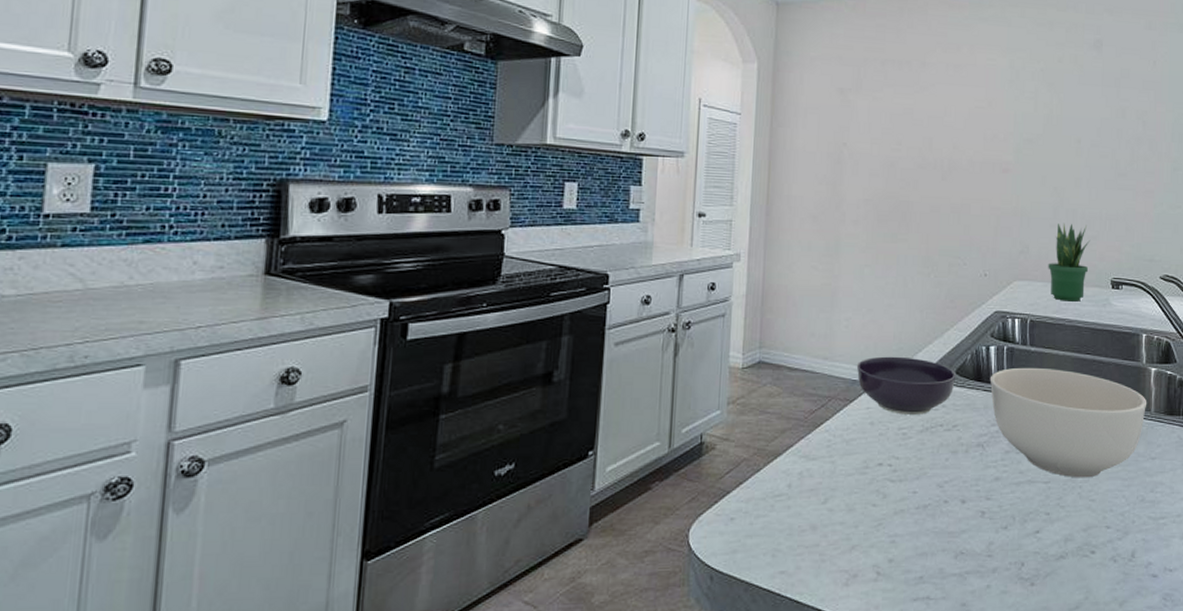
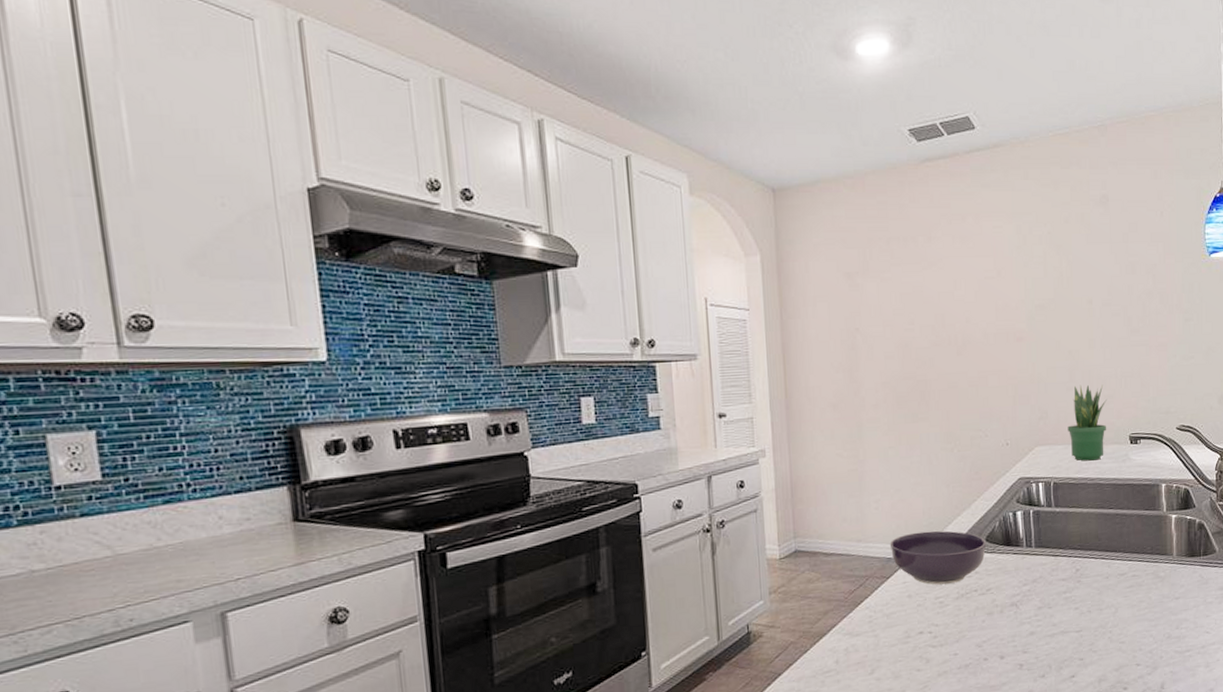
bowl: present [989,367,1147,478] -> none [1018,526,1169,624]

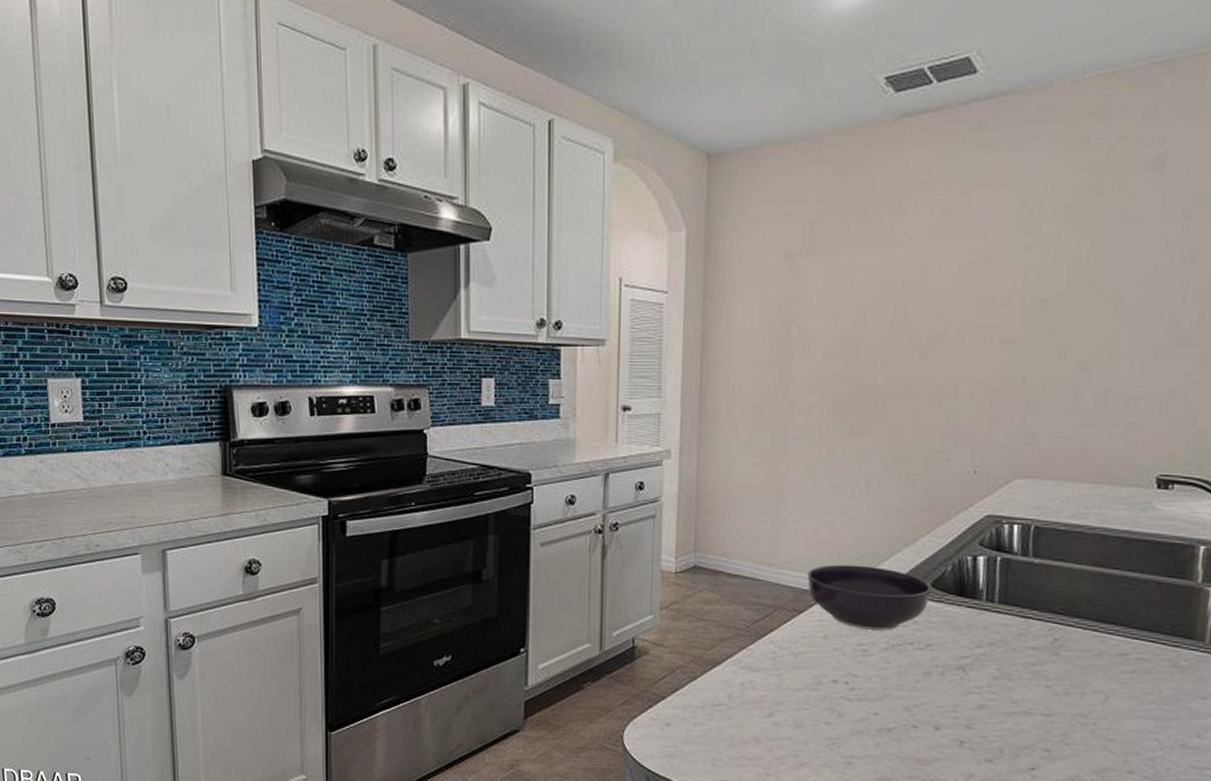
planter: present [1067,384,1108,461] -> none [1063,405,1129,505]

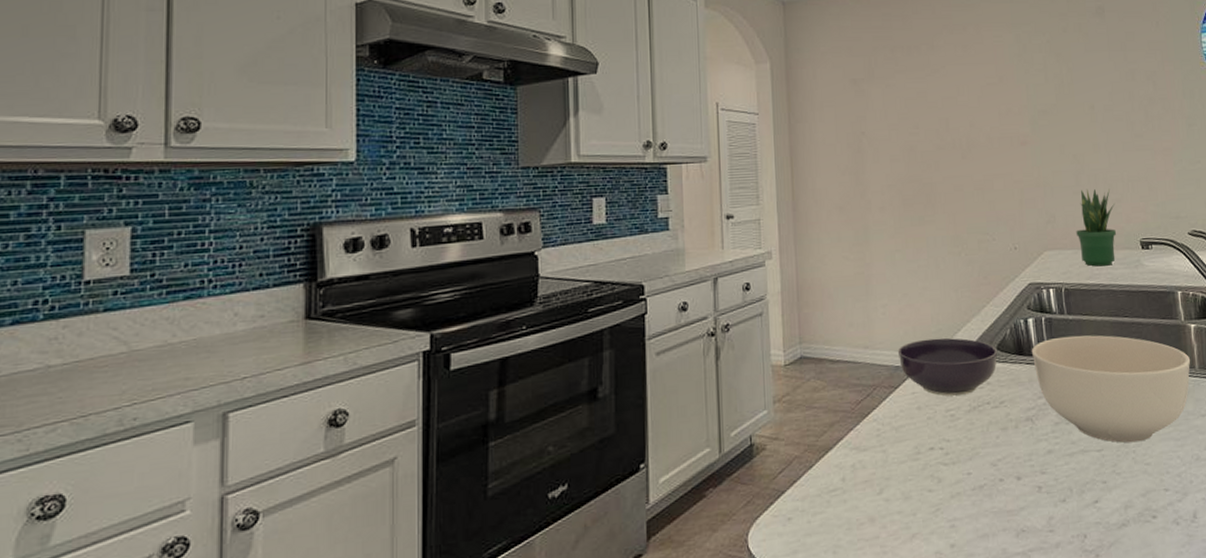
bowl: none [976,582,1201,715] -> present [1031,335,1191,443]
planter: none [1063,405,1129,505] -> present [1076,188,1116,267]

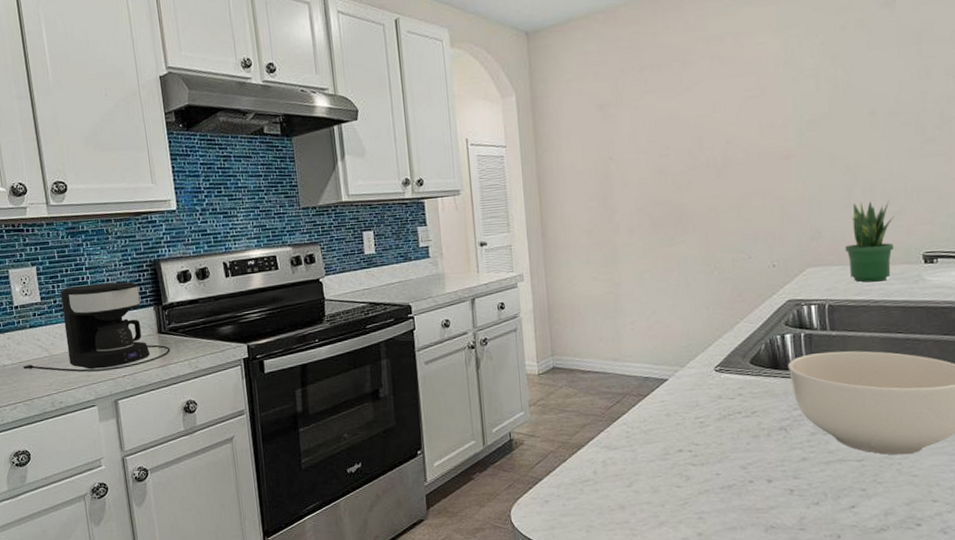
coffee maker: none [78,250,320,375] -> present [22,282,171,373]
bowl: present [897,337,998,396] -> none [646,352,751,405]

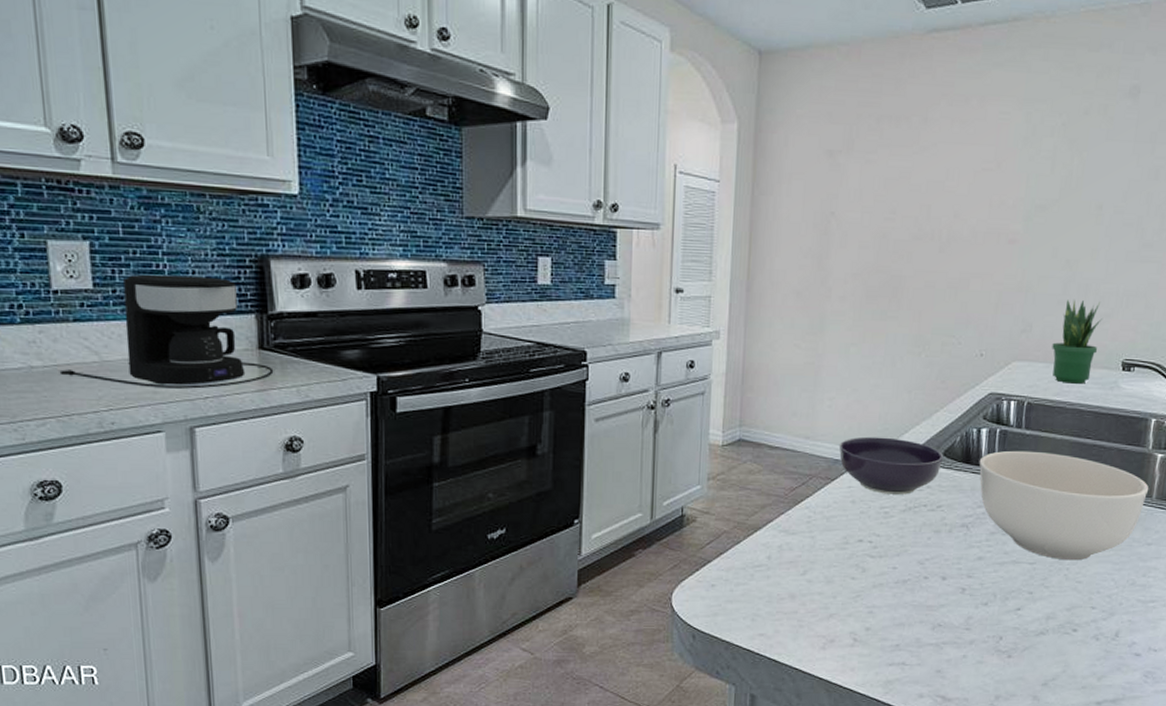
bowl: none [646,352,751,405] -> present [838,436,944,495]

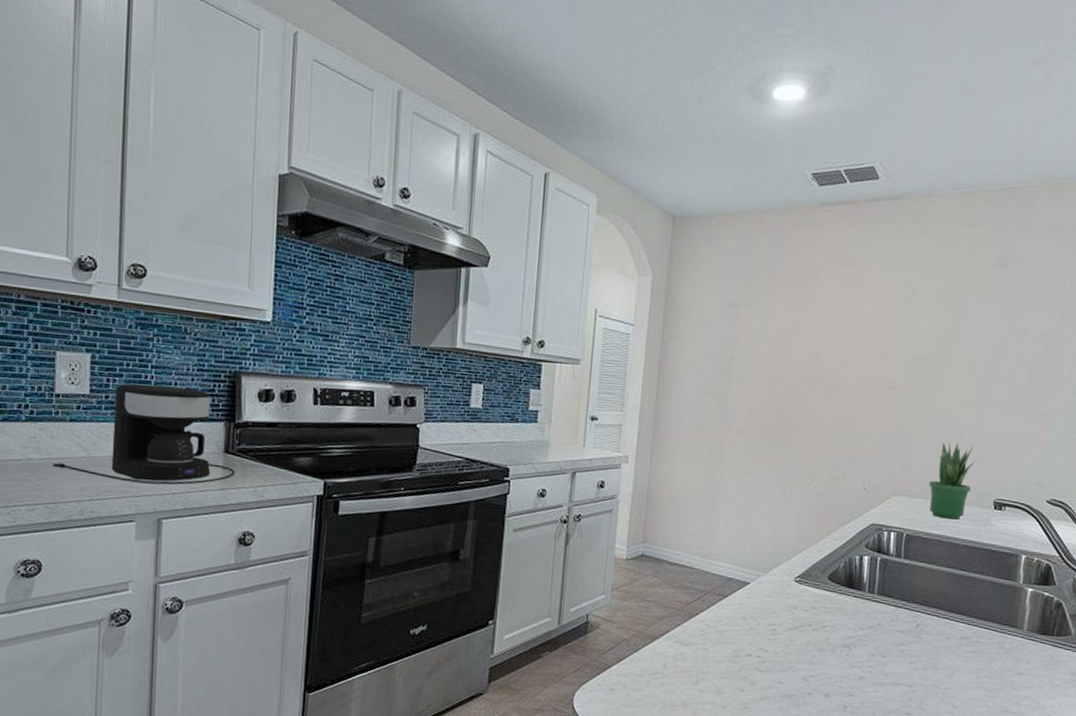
bowl: present [838,436,944,495] -> none [732,558,829,614]
bowl: present [979,450,1149,561] -> none [861,578,1021,686]

